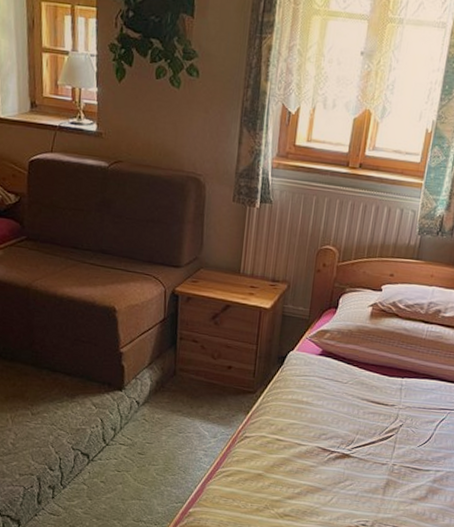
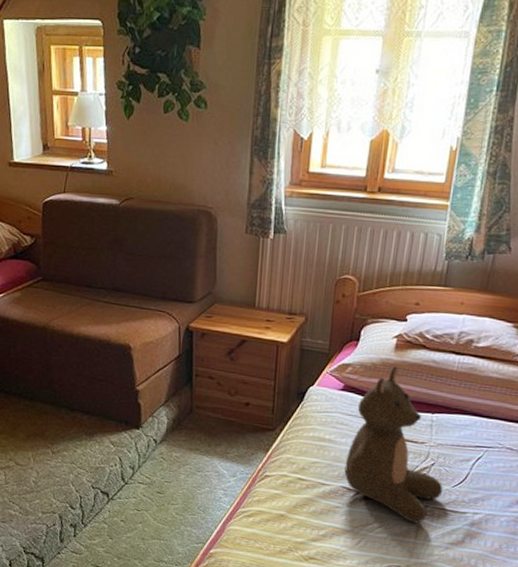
stuffed bear: none [320,333,410,481] -> present [344,366,443,524]

